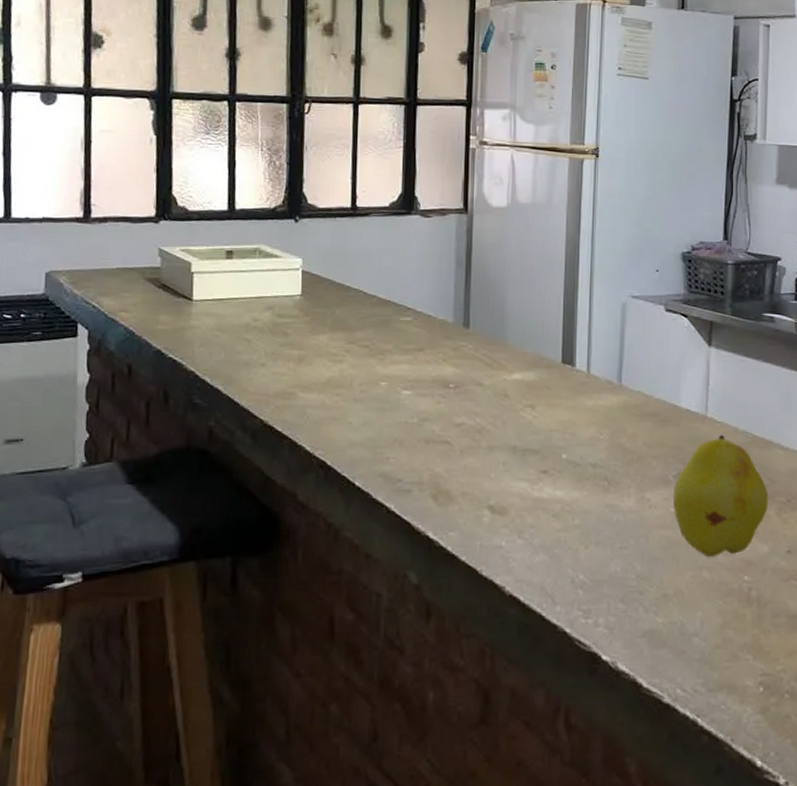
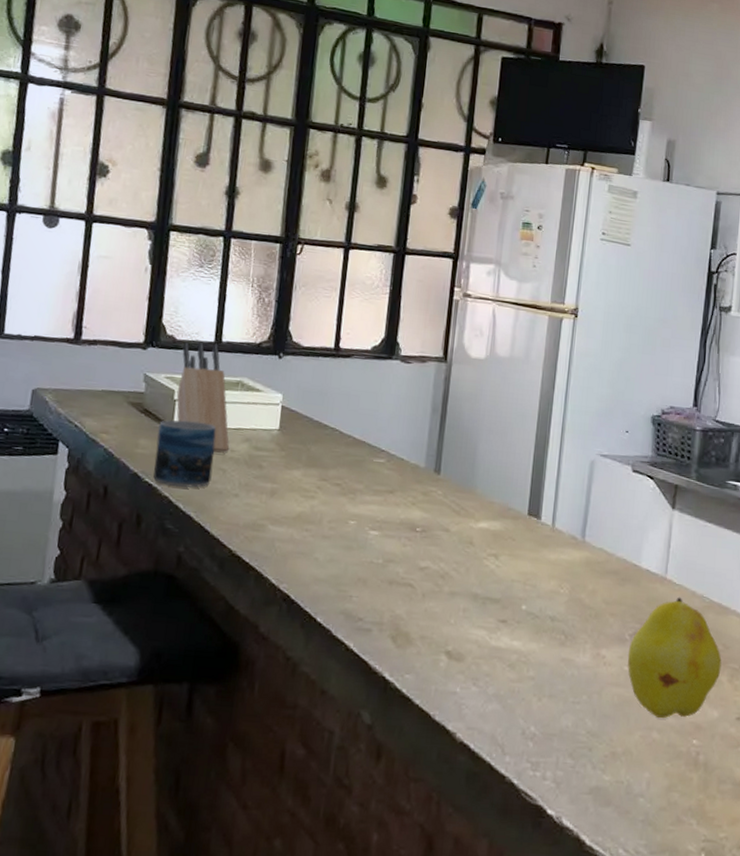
mug: none [177,292,237,360] -> present [153,420,216,488]
knife block: none [193,211,253,323] -> present [176,342,230,453]

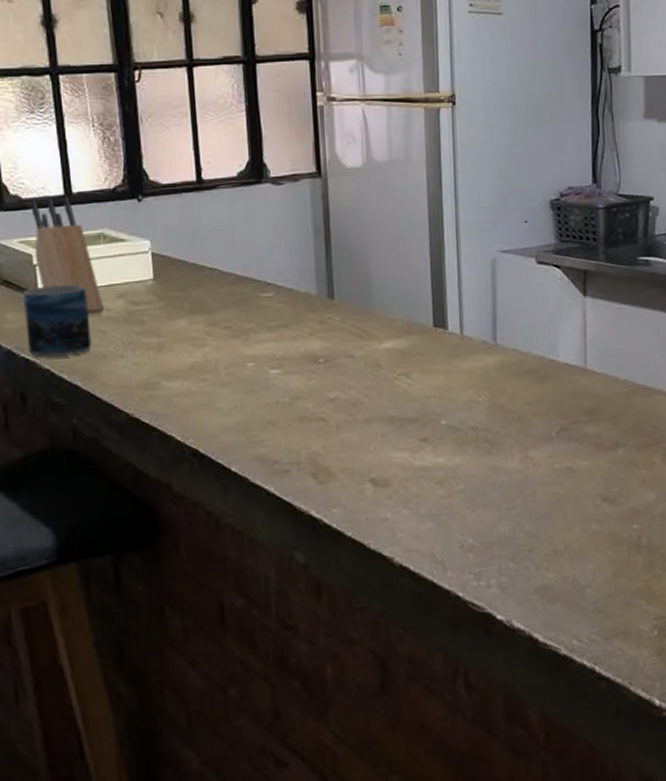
fruit: present [627,597,722,718] -> none [556,385,654,509]

